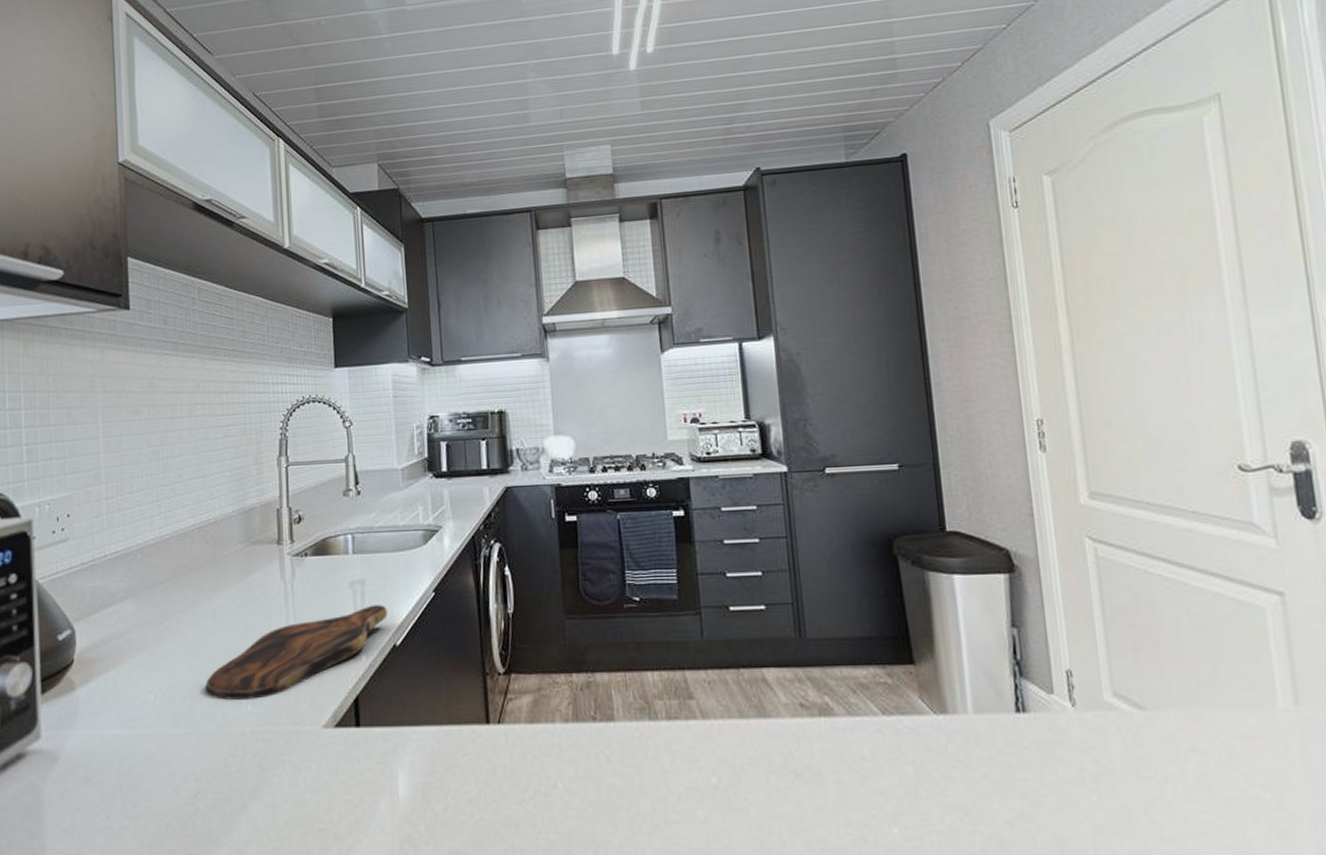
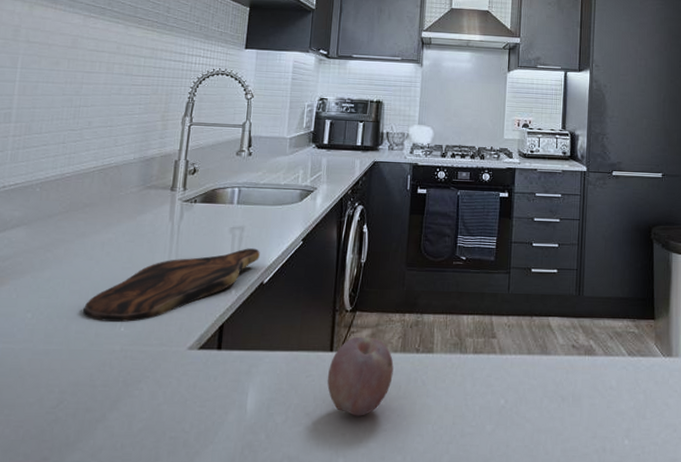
fruit: none [487,704,568,802] -> present [327,336,394,416]

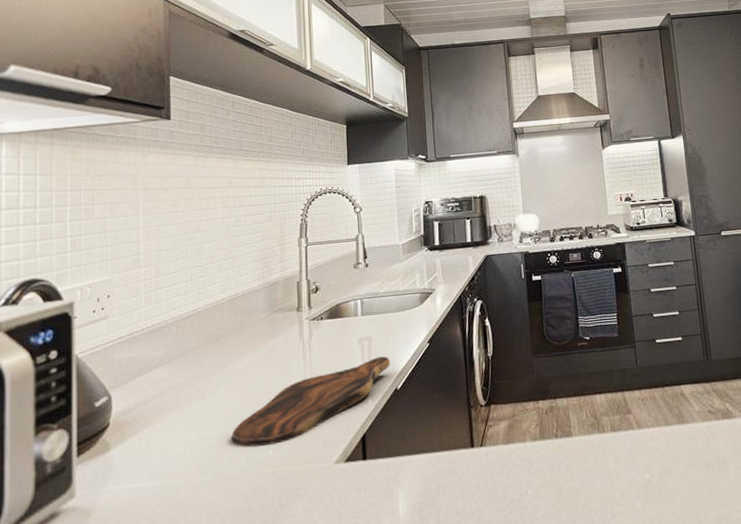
fruit: present [327,336,394,416] -> none [472,428,536,509]

